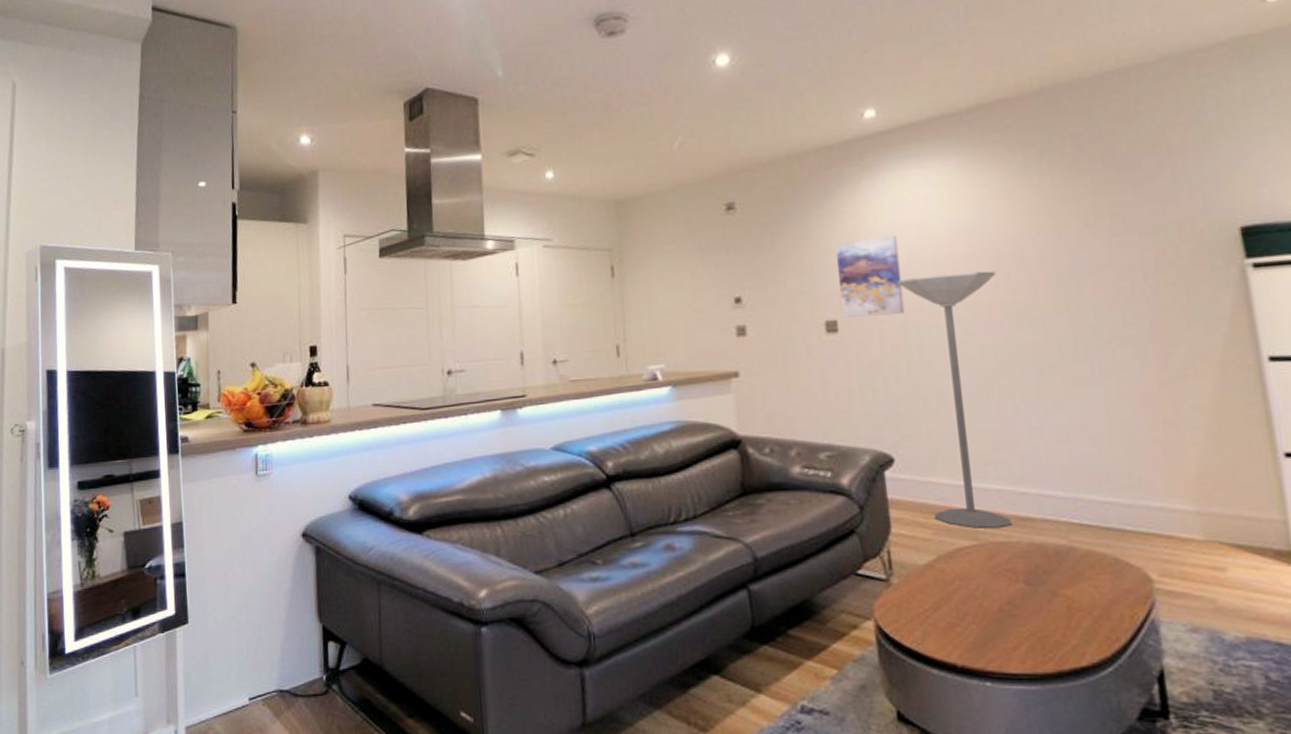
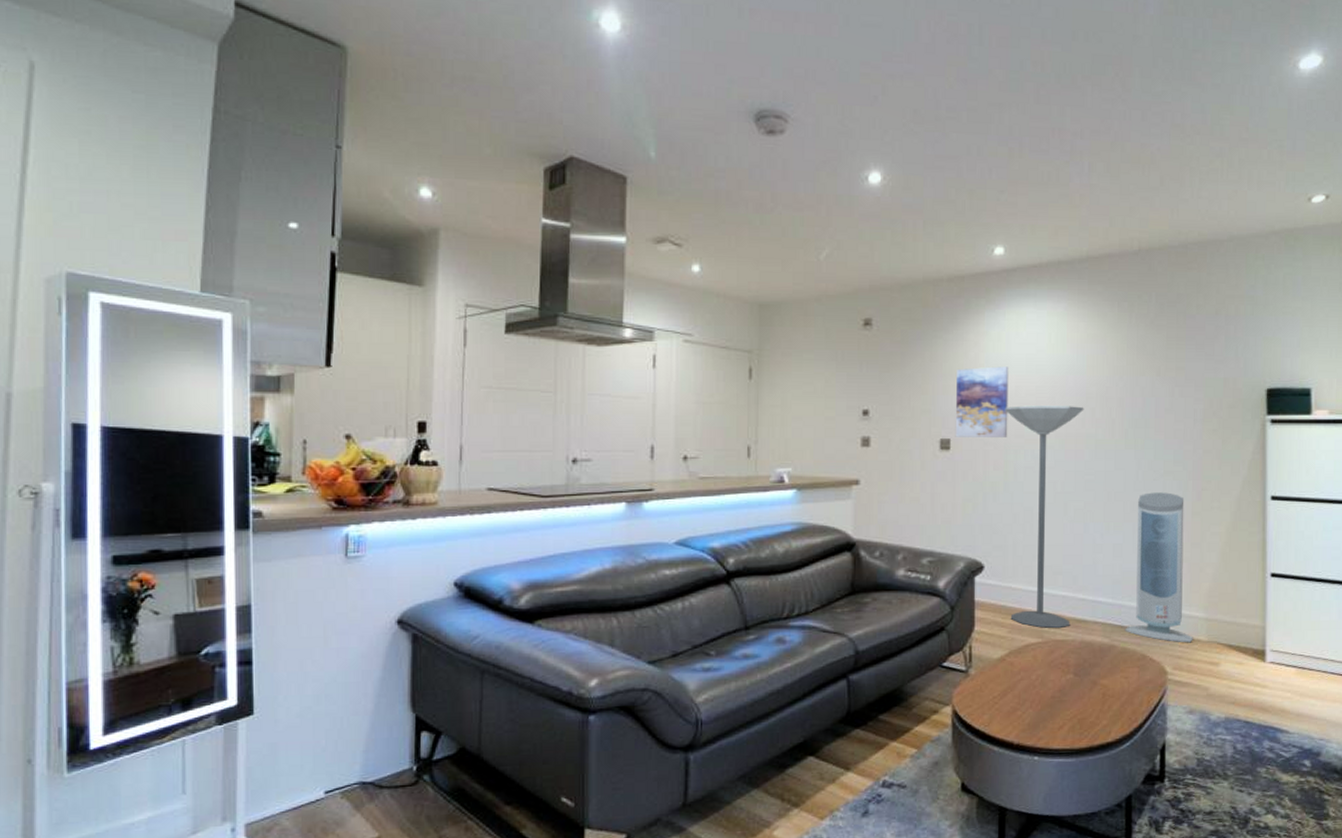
air purifier: none [1081,361,1184,544] -> present [1125,492,1193,643]

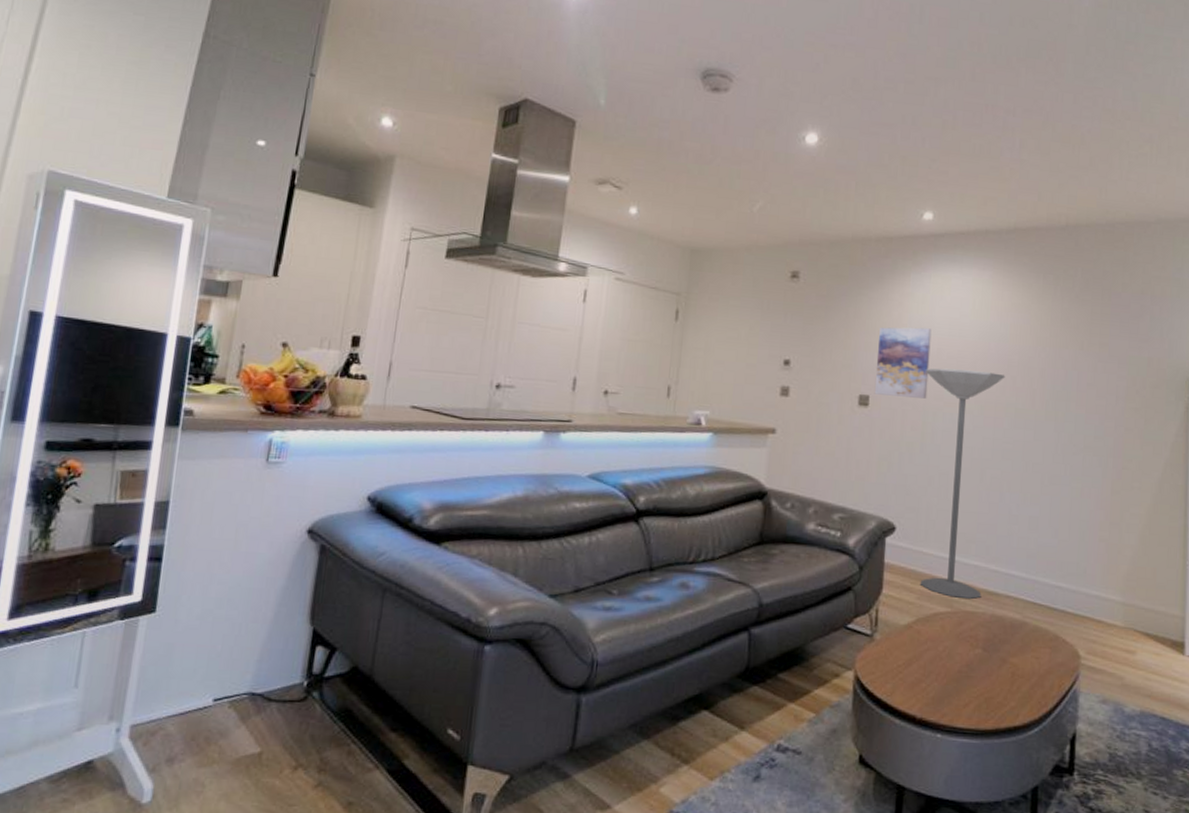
air purifier: present [1125,492,1193,643] -> none [1037,466,1109,627]

